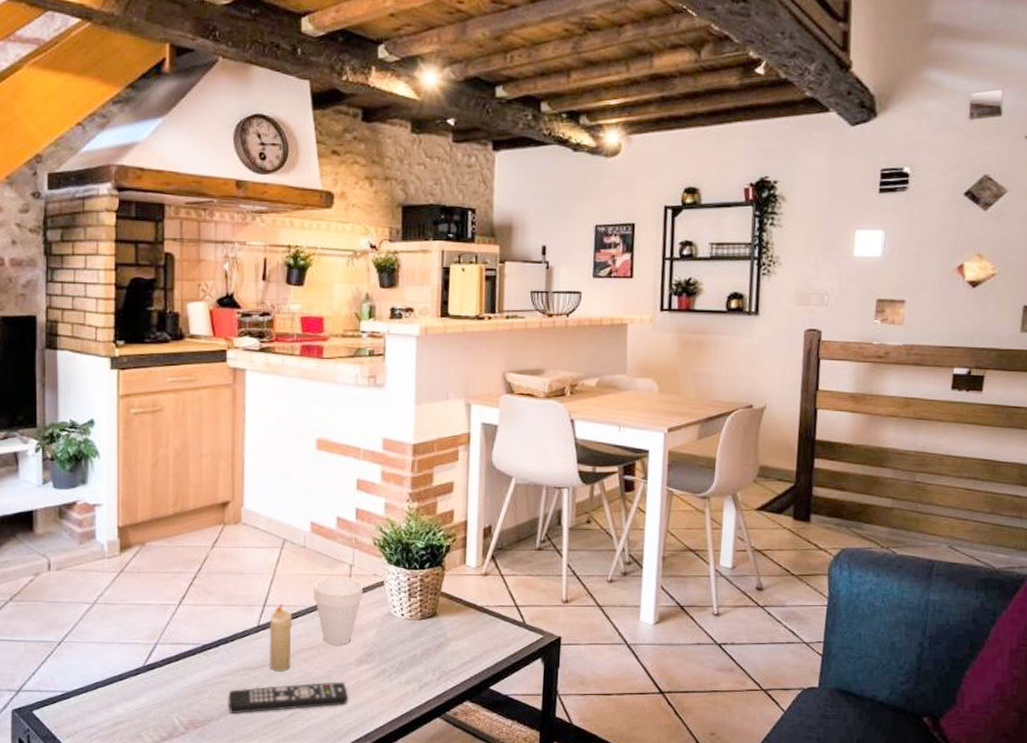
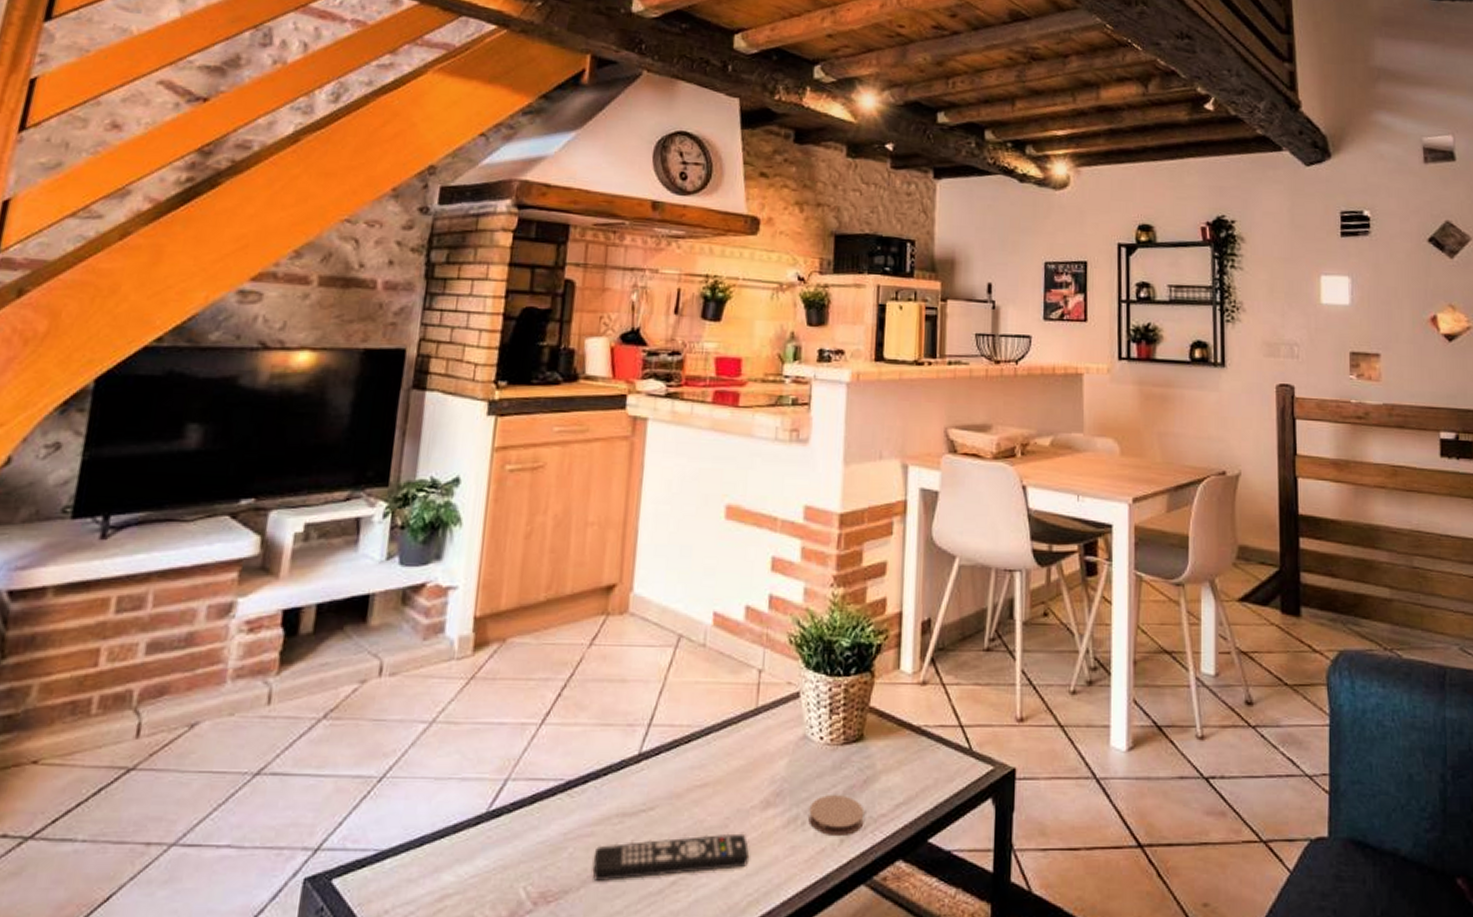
candle: present [269,604,292,671] -> none [650,722,684,818]
cup: present [313,576,364,645] -> none [711,684,775,781]
coaster: none [394,656,439,684] -> present [808,795,865,835]

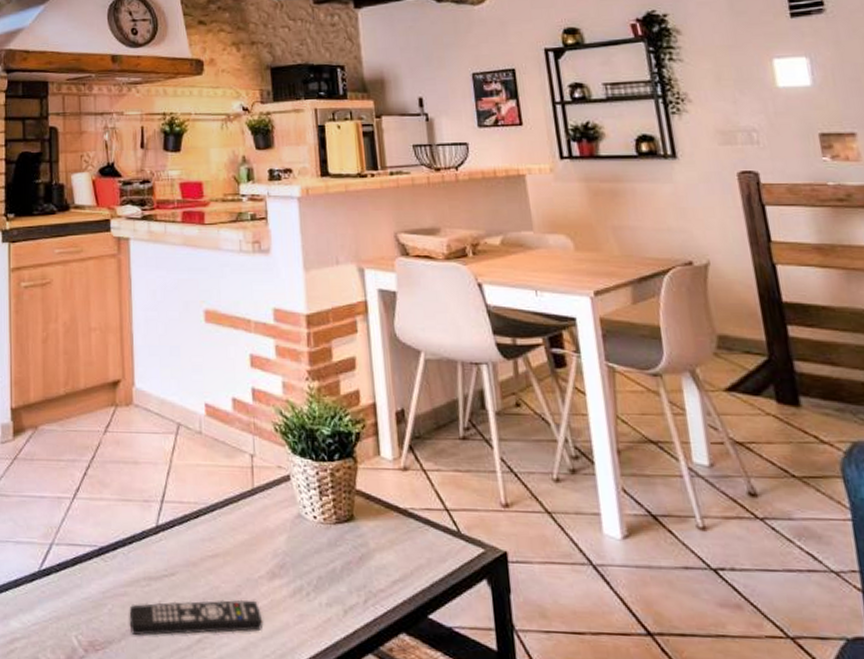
coaster: present [808,795,865,835] -> none [311,569,365,607]

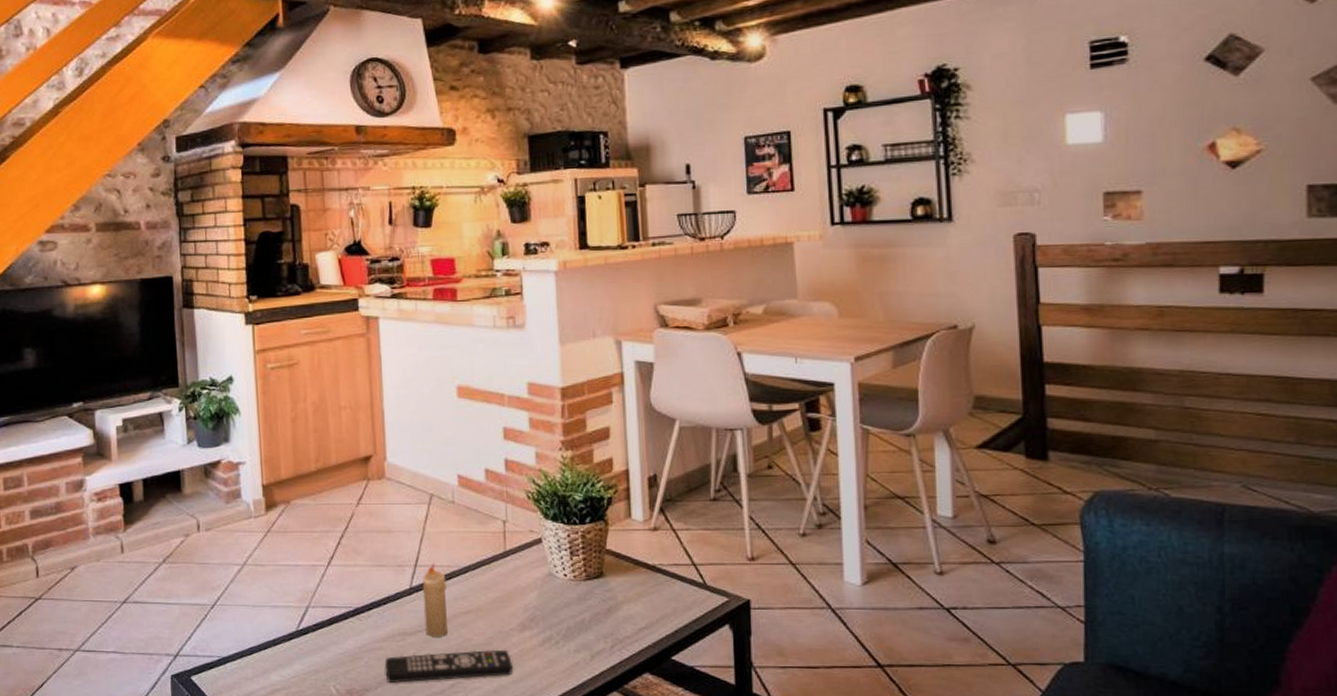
candle: none [168,500,194,584] -> present [422,564,447,637]

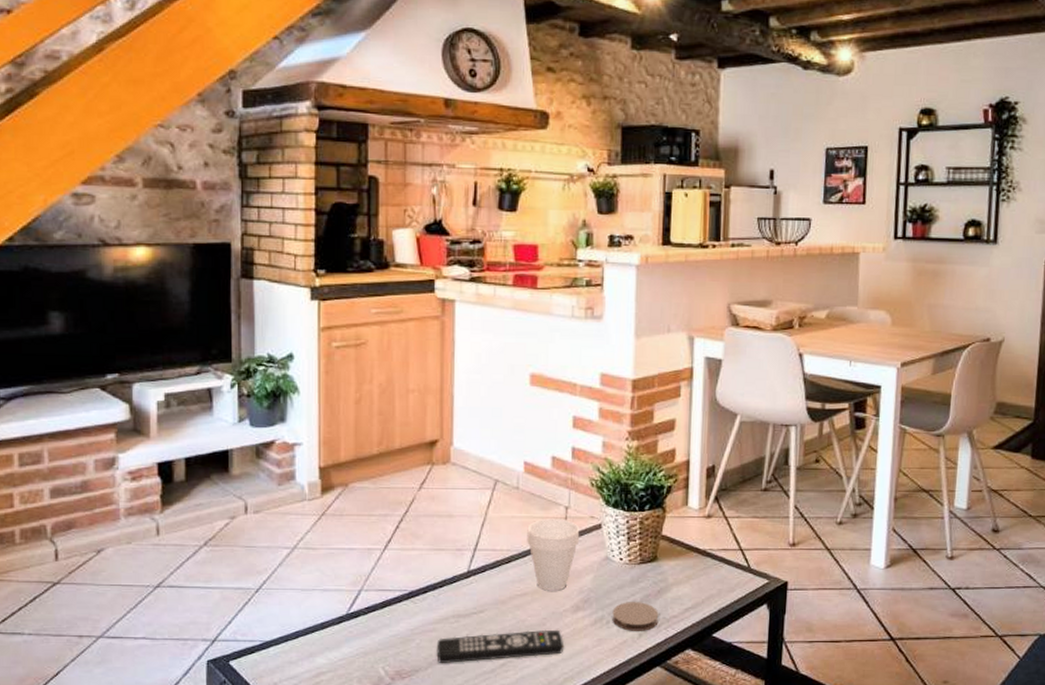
candle: present [422,564,447,637] -> none [480,548,505,619]
cup: none [466,533,521,609] -> present [527,518,580,591]
coaster: none [561,621,611,653] -> present [612,602,659,631]

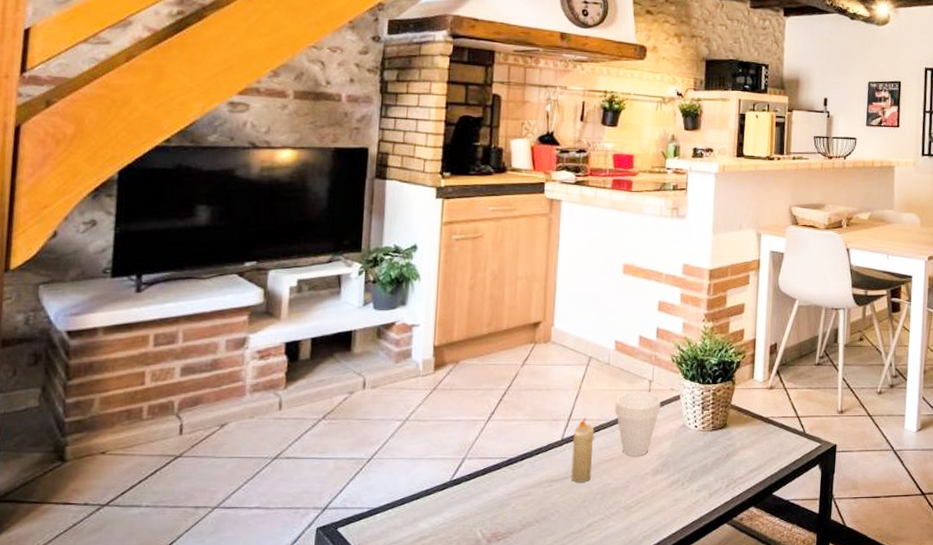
remote control: present [436,629,565,663] -> none [530,491,645,525]
candle: none [480,548,505,619] -> present [571,418,595,483]
coaster: present [612,602,659,631] -> none [687,465,727,492]

